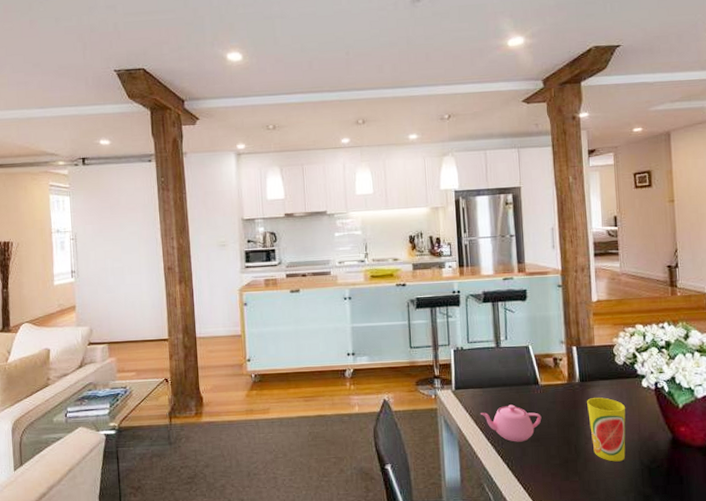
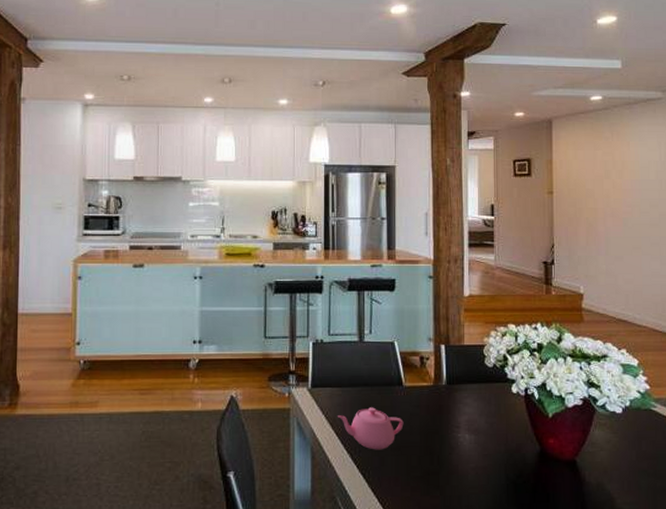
cup: present [587,397,626,462] -> none [453,403,493,476]

